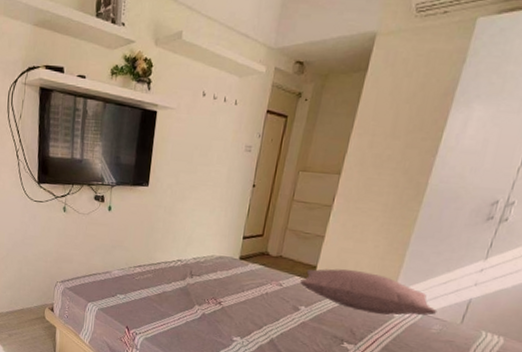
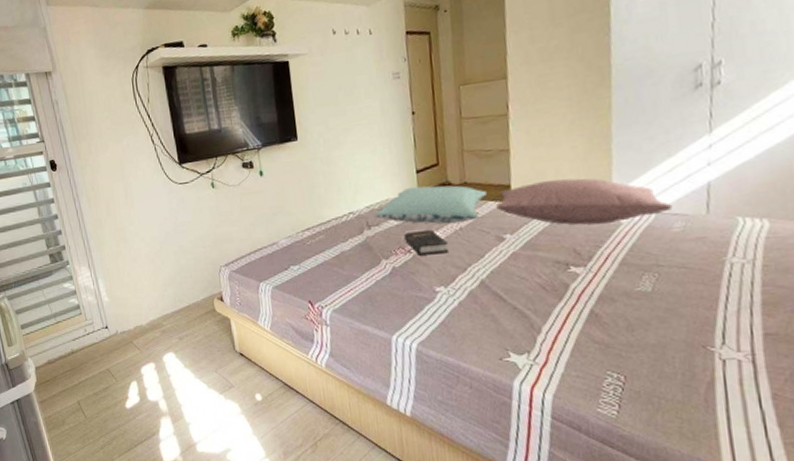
pillow: none [199,249,297,289] -> present [375,185,488,224]
hardback book: none [218,287,254,311] -> present [404,229,449,256]

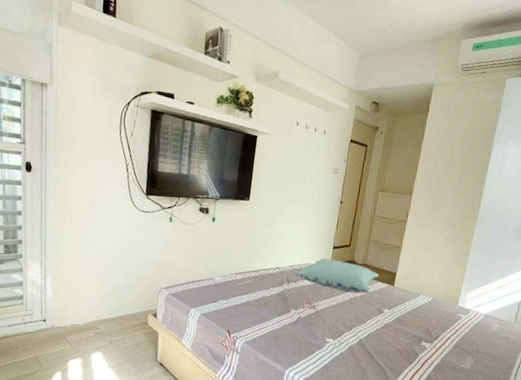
hardback book: present [404,229,449,256] -> none [312,292,344,314]
pillow: present [496,178,673,225] -> none [383,275,496,316]

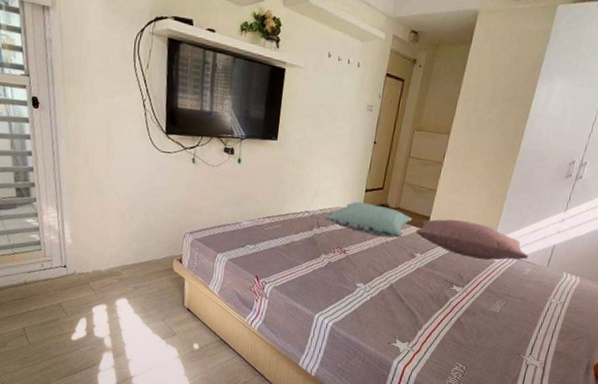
pillow: none [383,275,496,316] -> present [416,219,529,261]

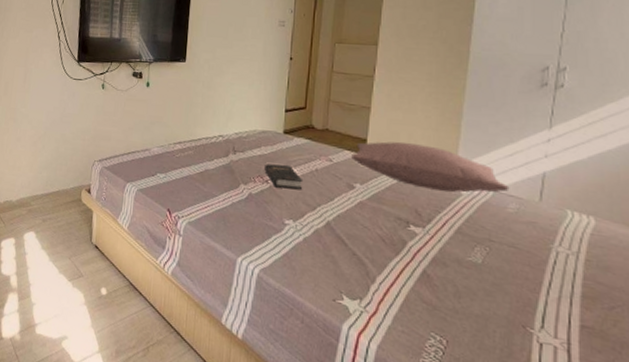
pillow: present [325,201,413,238] -> none [242,123,346,165]
hardback book: none [343,236,375,259] -> present [264,163,304,190]

